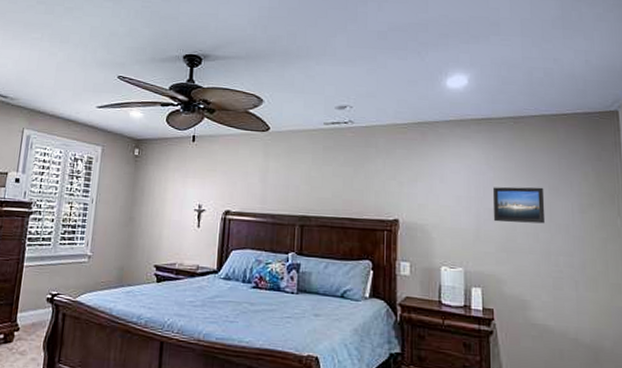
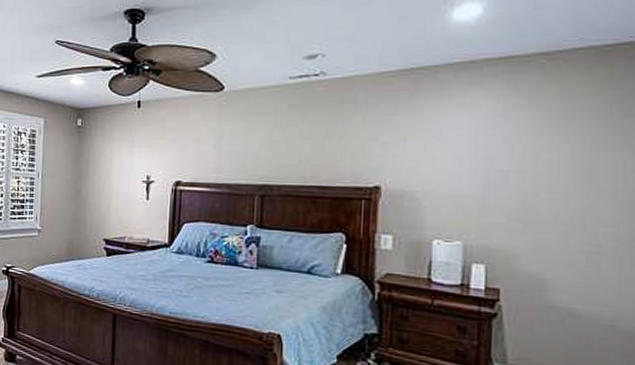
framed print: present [492,186,546,224] -> none [507,141,585,187]

